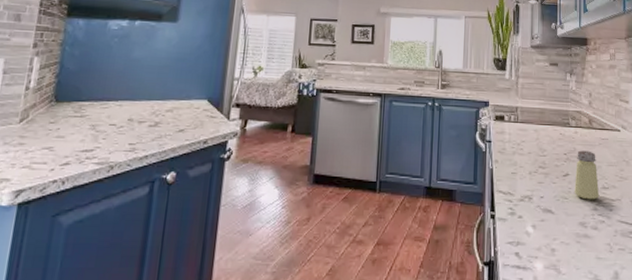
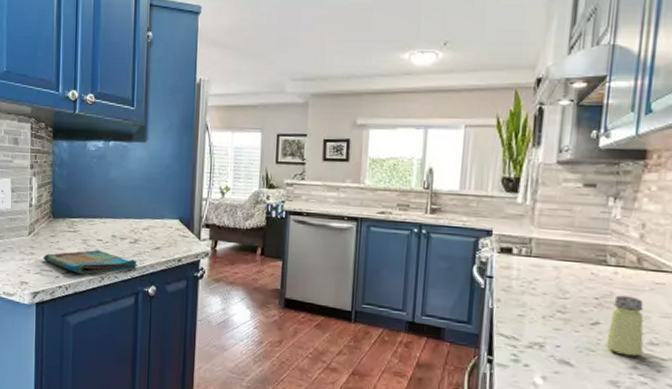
dish towel: none [36,135,157,165] -> present [44,249,138,275]

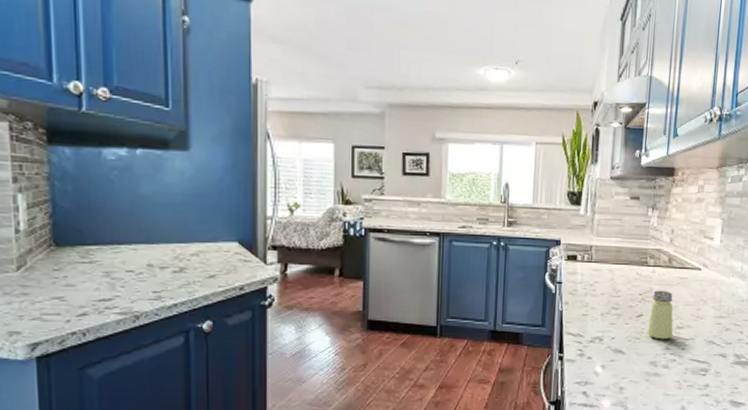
dish towel: present [44,249,138,275] -> none [44,283,187,316]

